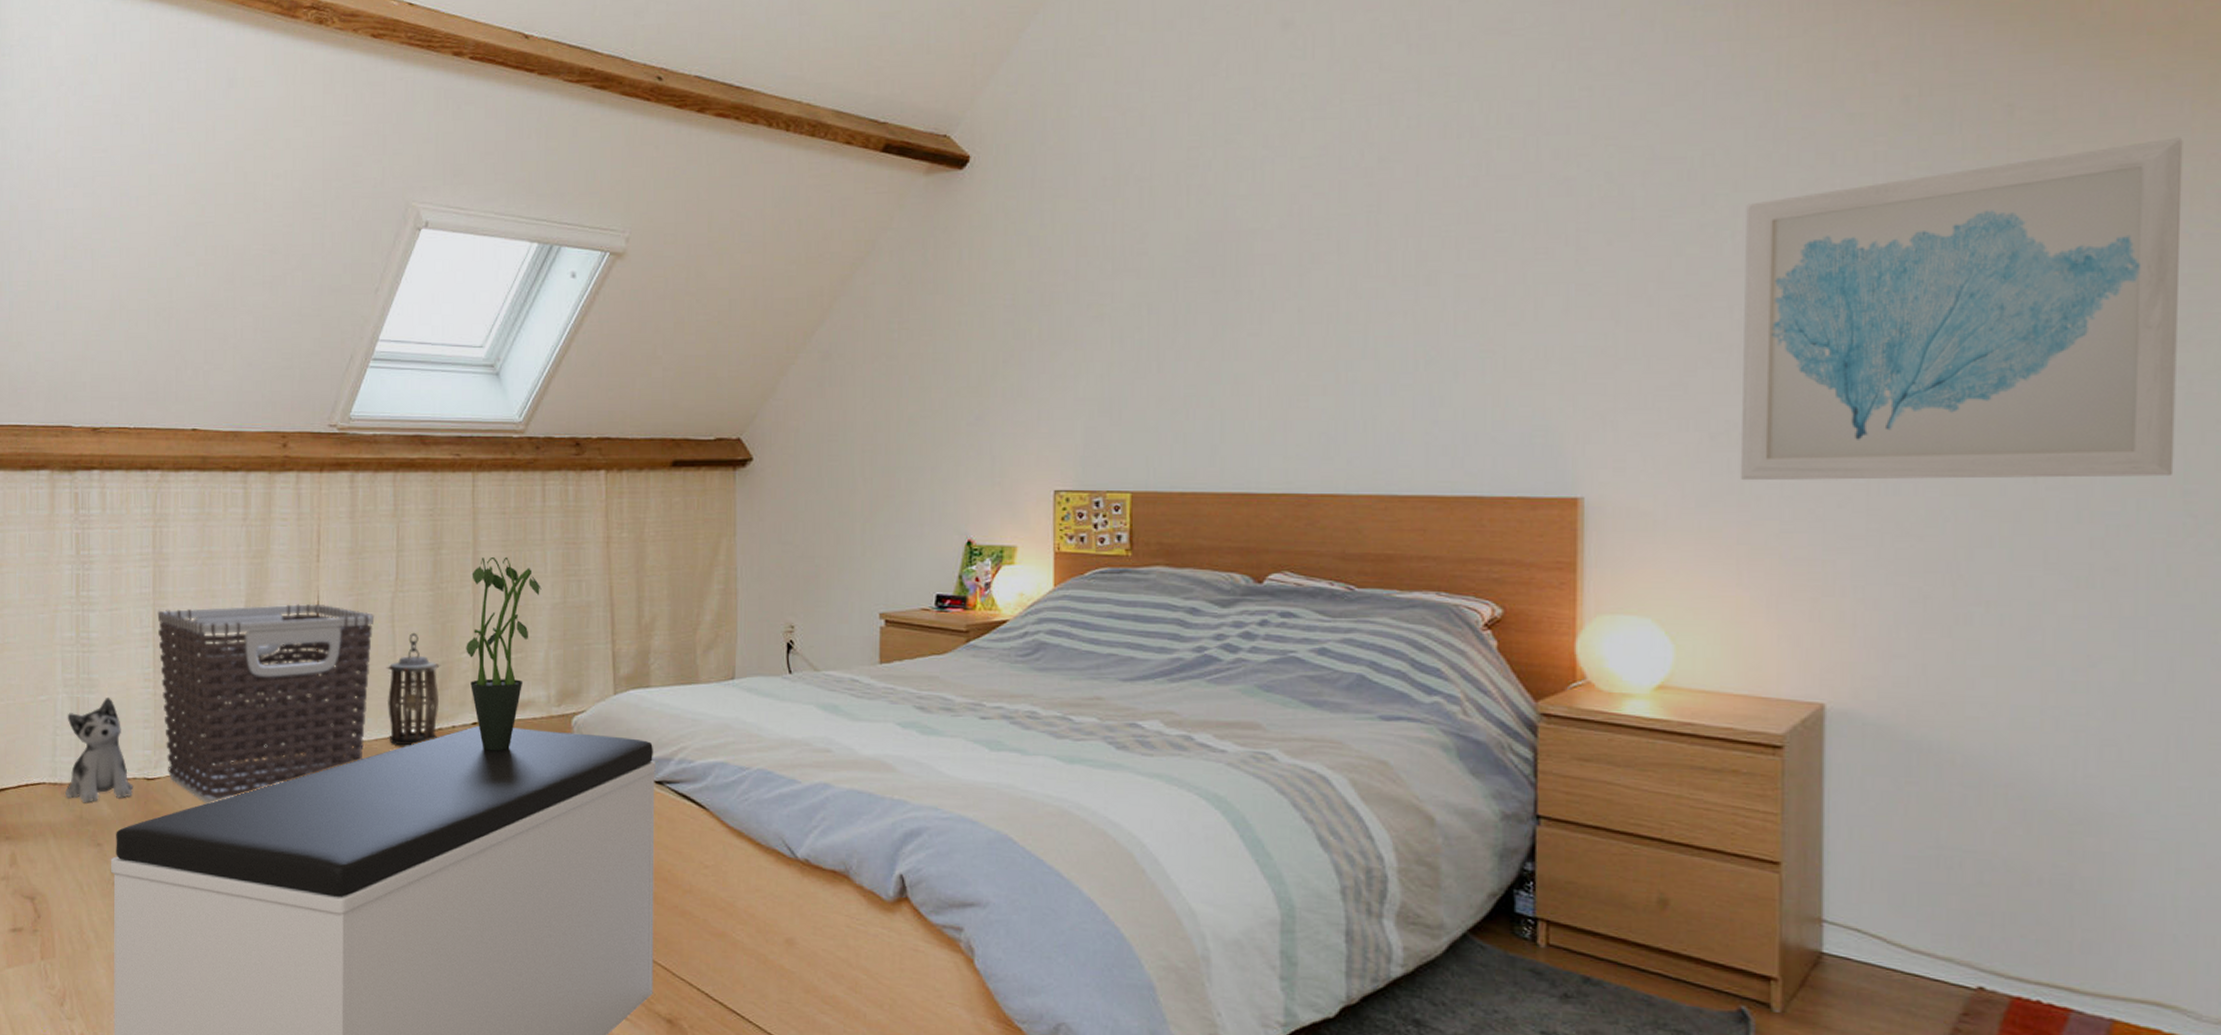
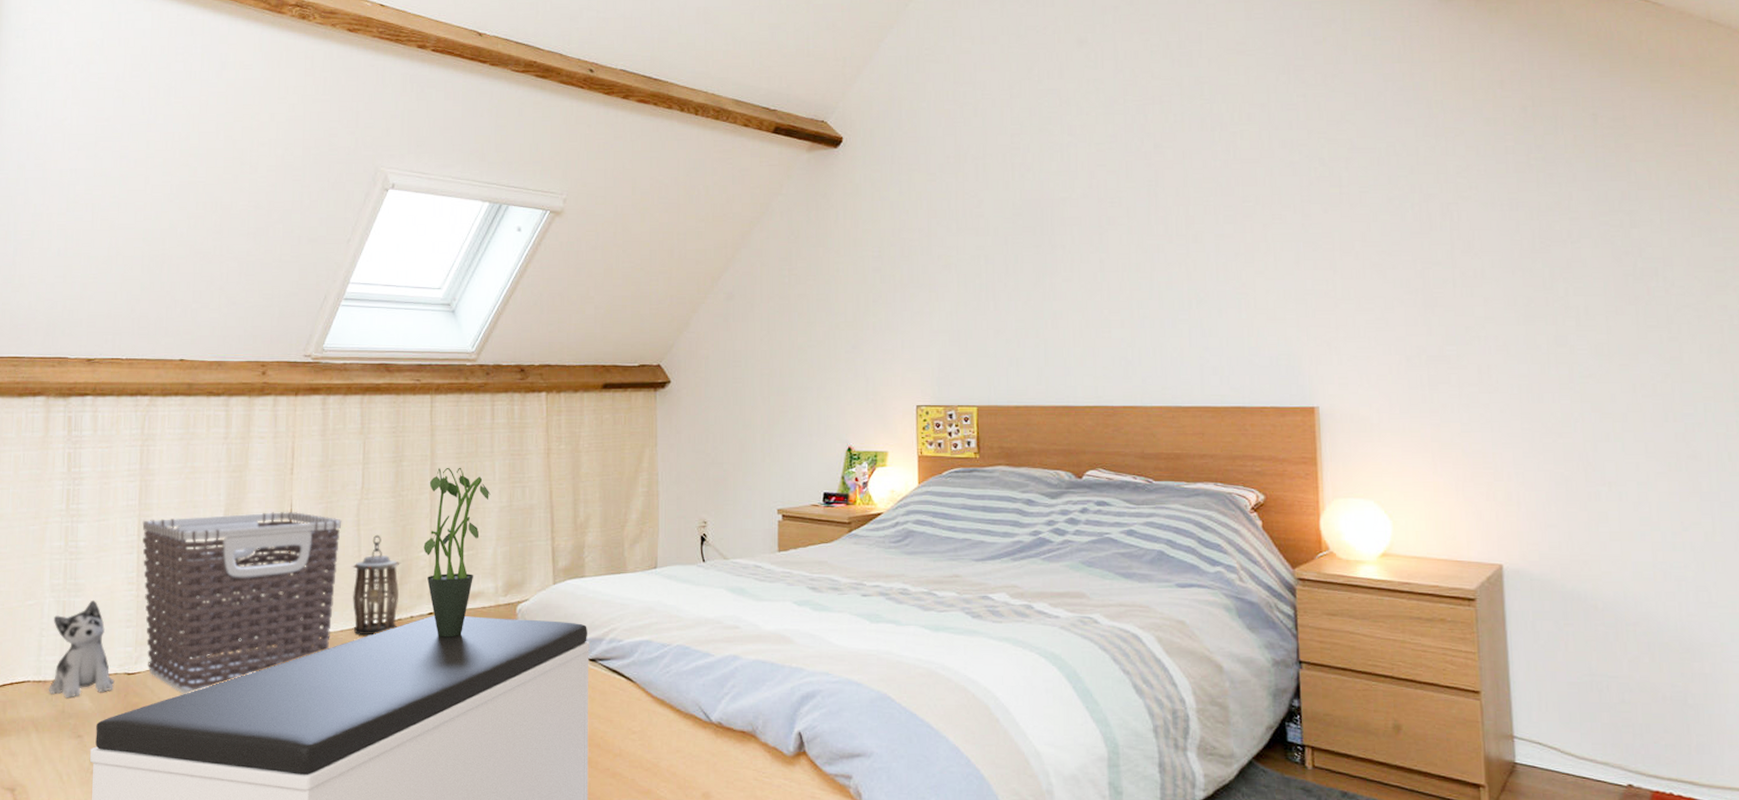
wall art: present [1739,137,2183,481] -> none [1420,140,1727,393]

